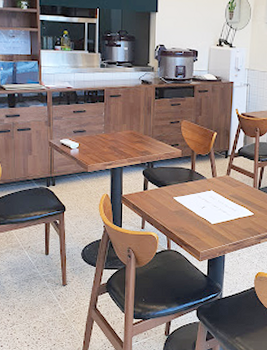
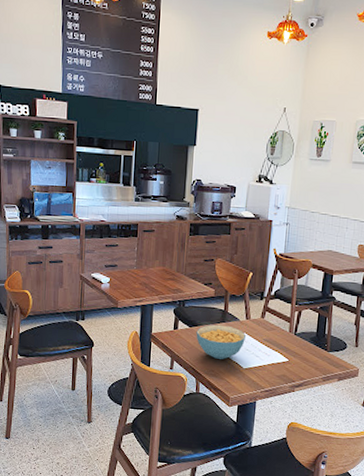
cereal bowl: none [165,183,213,217] -> present [196,324,246,359]

